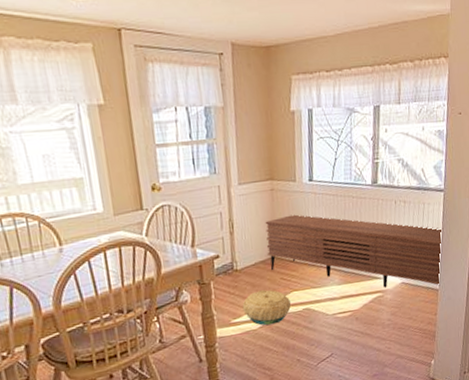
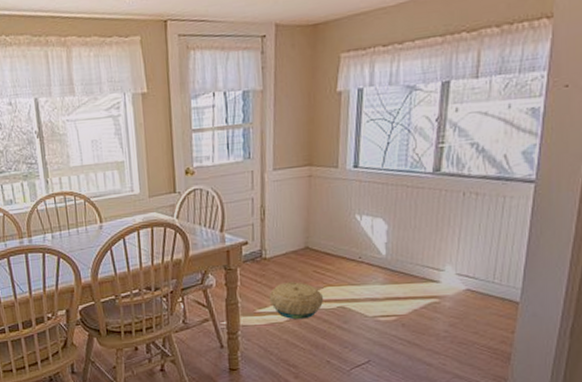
sideboard: present [265,214,443,288] -> none [299,203,531,298]

